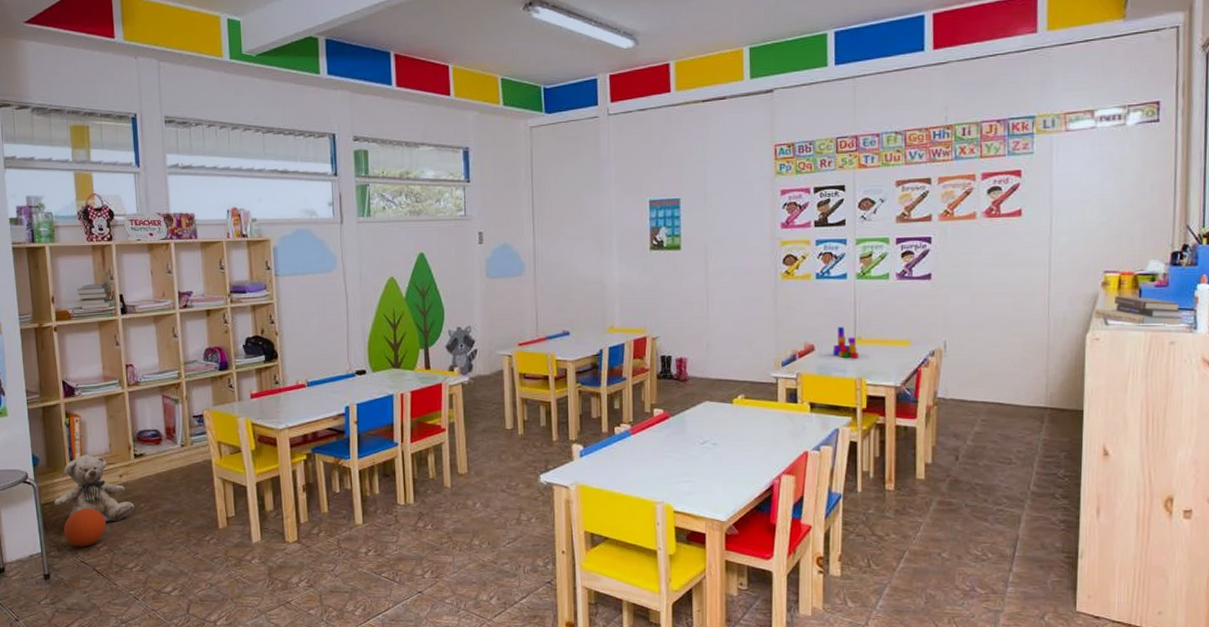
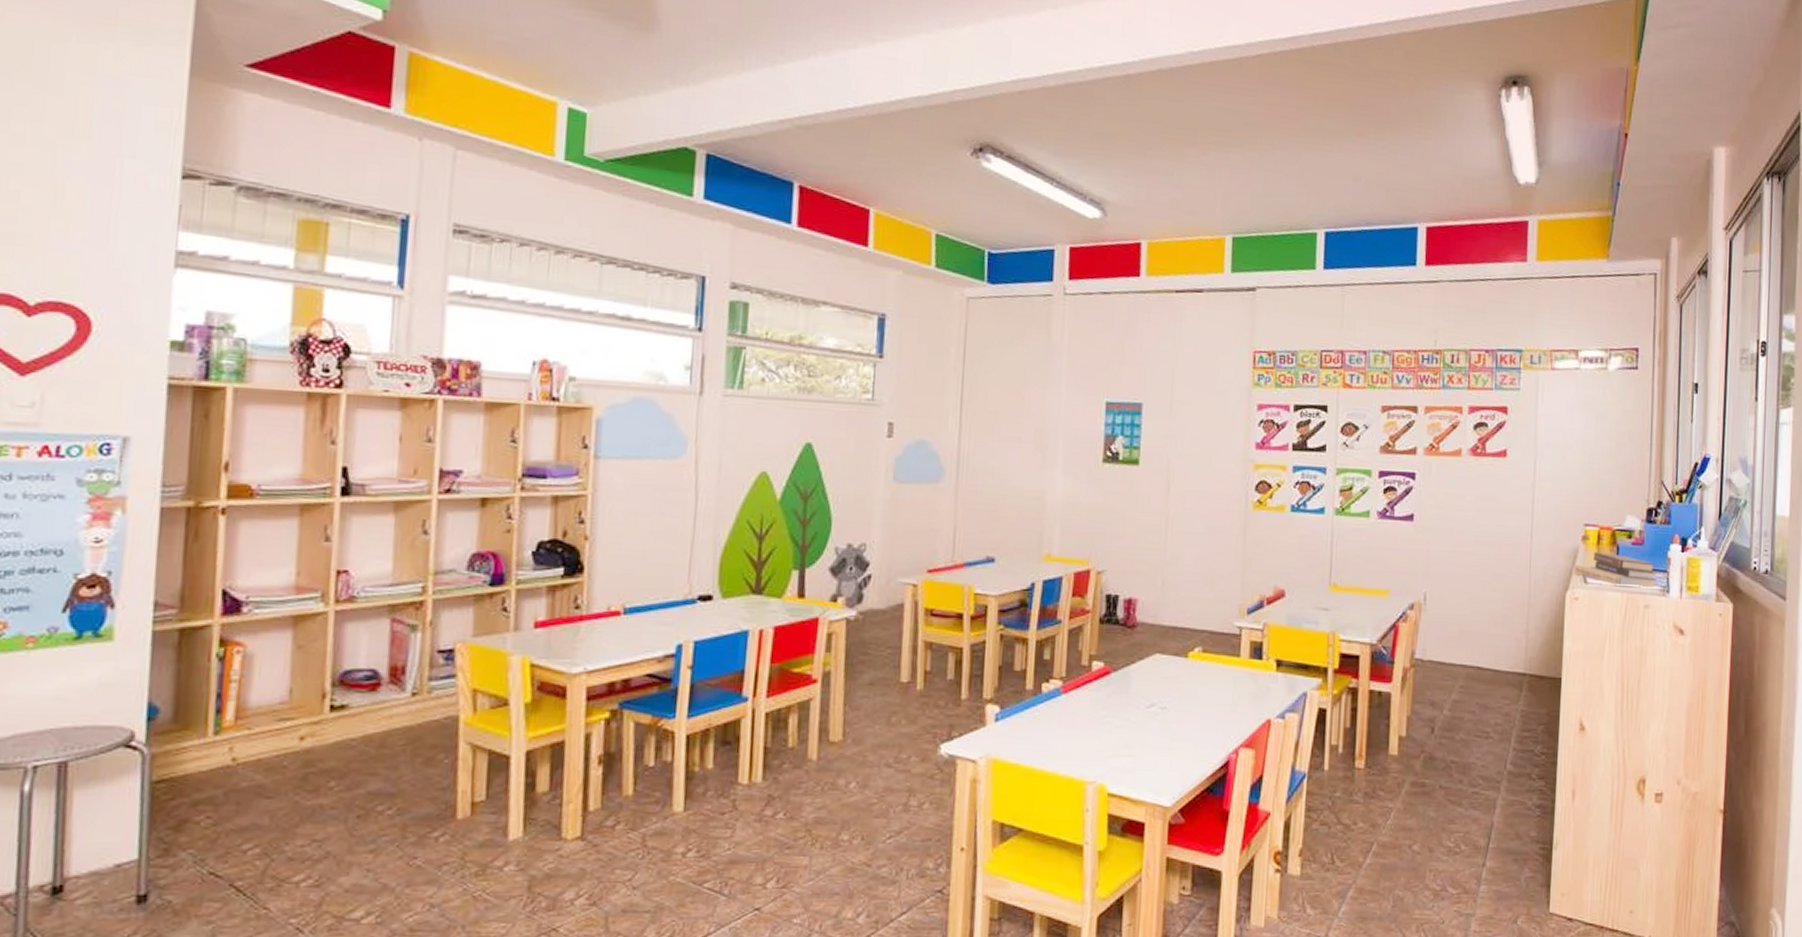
teddy bear: present [54,454,135,522] -> none [175,704,320,810]
ball: present [63,508,107,547] -> none [185,789,266,850]
books: present [76,283,115,310] -> none [267,448,333,486]
toy blocks: present [833,327,859,359] -> none [1304,570,1334,609]

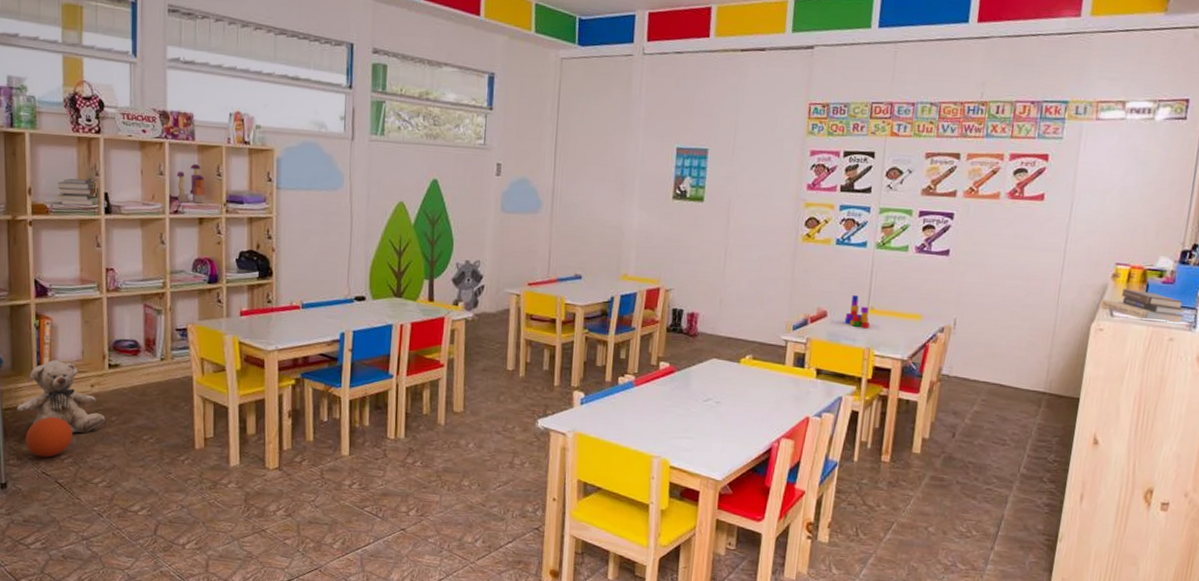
teddy bear: none [175,704,320,810] -> present [16,360,106,434]
ball: none [185,789,266,850] -> present [25,417,73,458]
books: none [267,448,333,486] -> present [56,178,99,206]
toy blocks: none [452,427,506,479] -> present [177,164,215,204]
toy blocks: none [1304,570,1334,609] -> present [844,295,871,329]

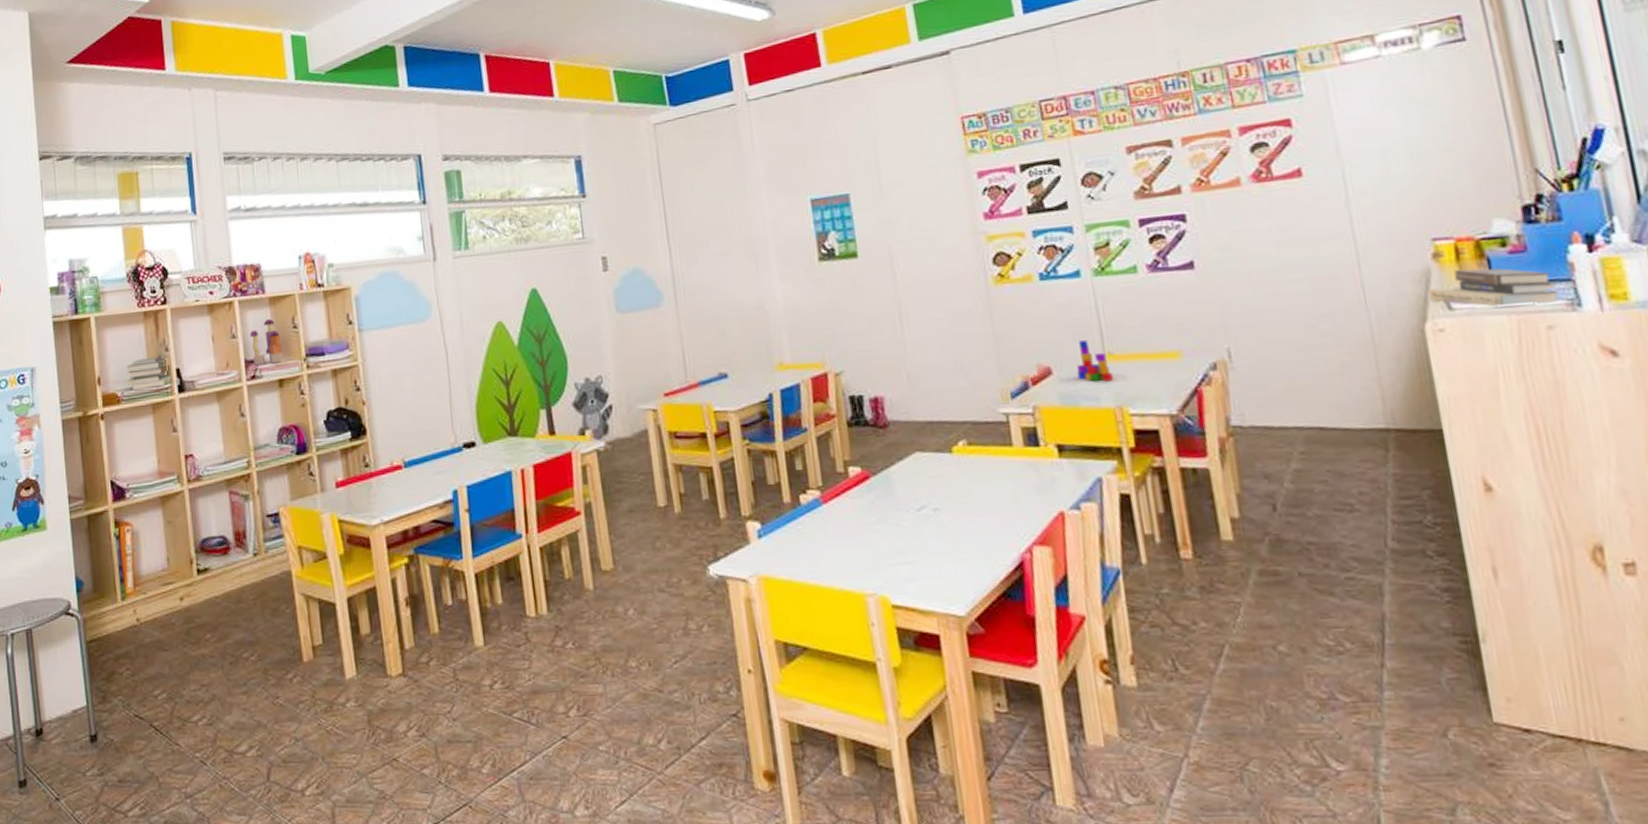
teddy bear: present [16,360,106,434] -> none [102,573,200,661]
ball: present [25,417,73,458] -> none [113,644,166,696]

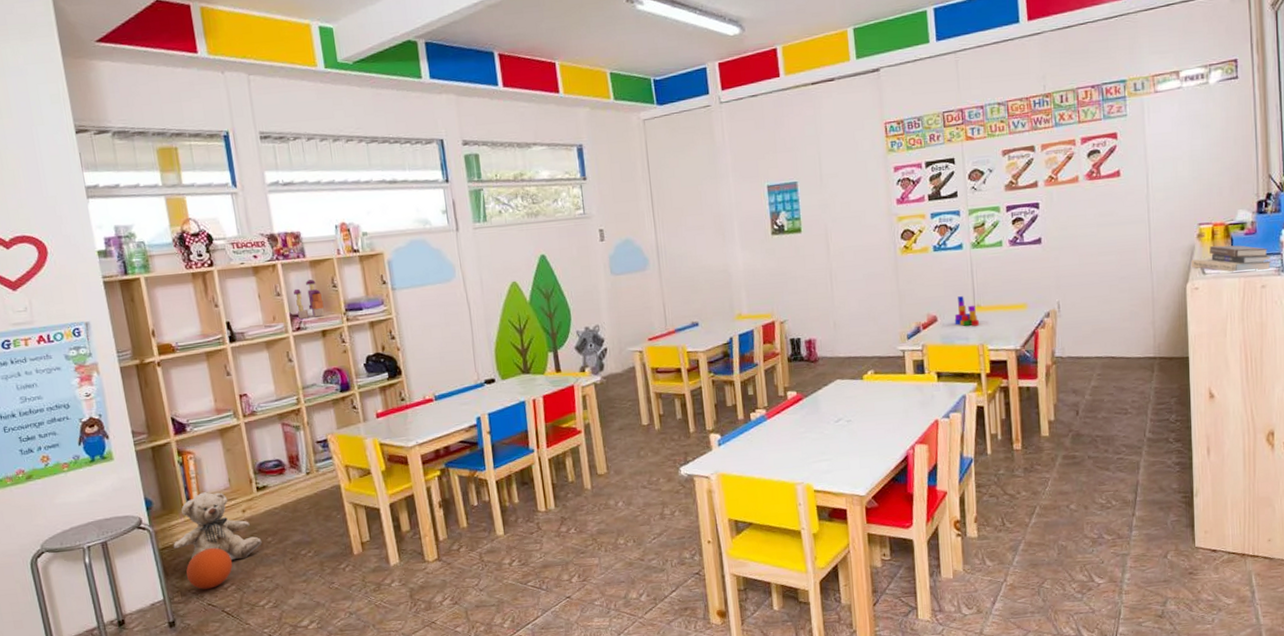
teddy bear: none [102,573,200,661] -> present [173,492,262,560]
ball: none [113,644,166,696] -> present [186,548,233,590]
books: present [126,356,171,391] -> none [179,311,222,341]

